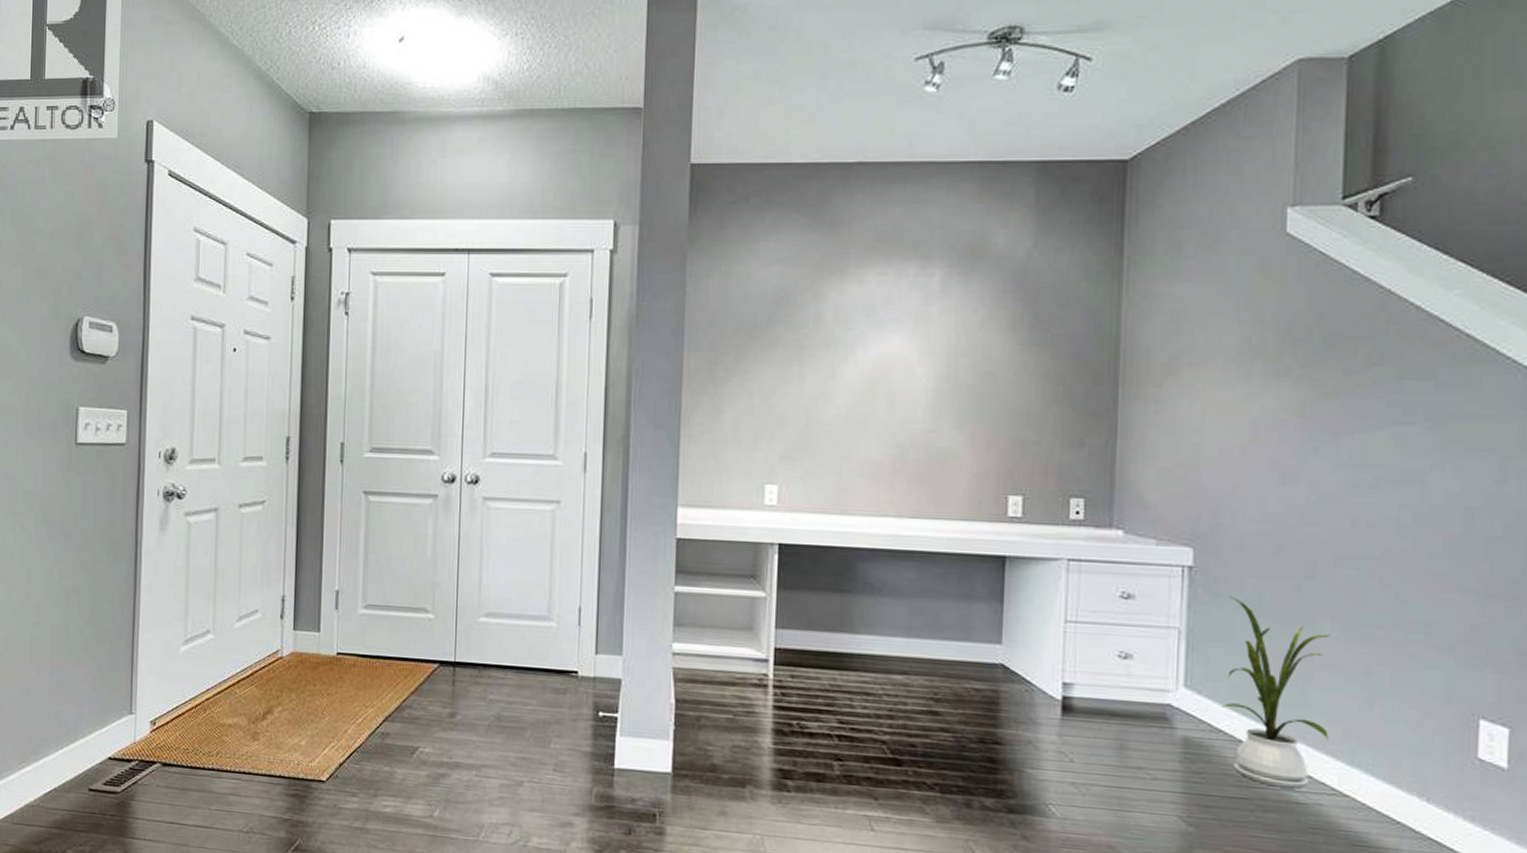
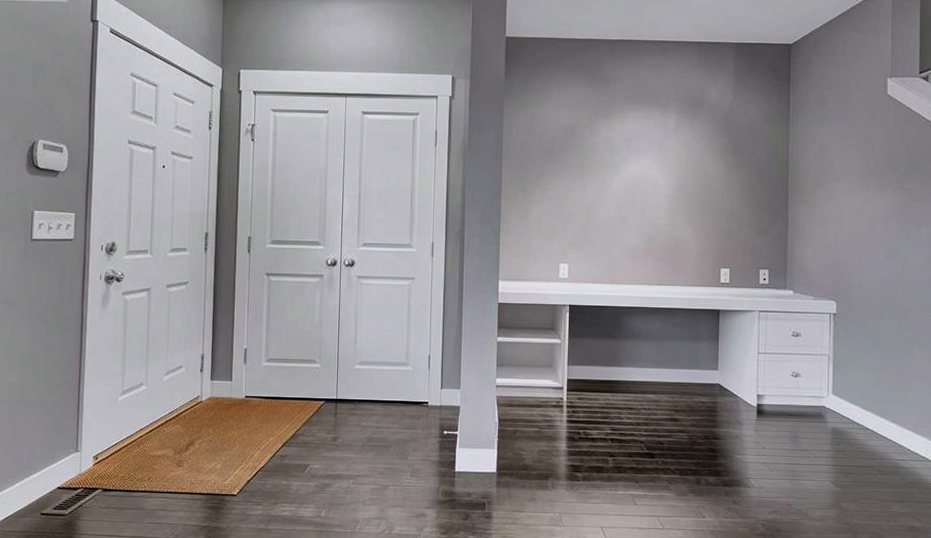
house plant: present [1221,596,1331,789] -> none [855,333,919,458]

